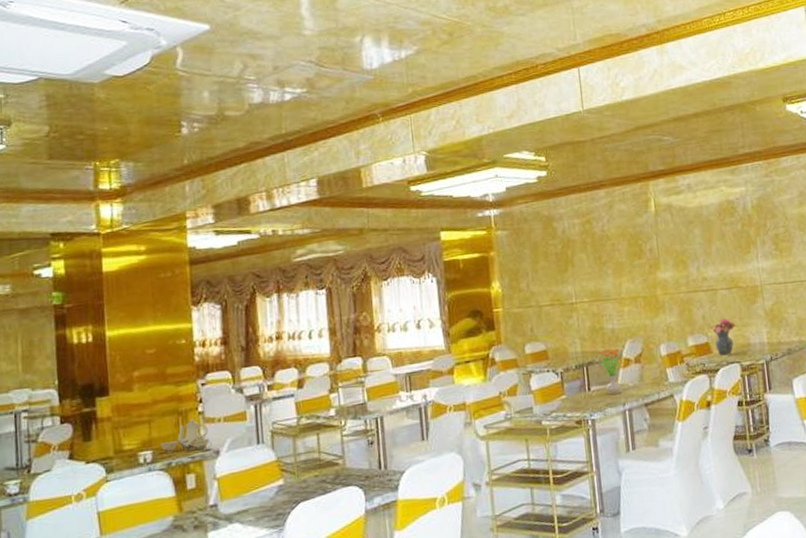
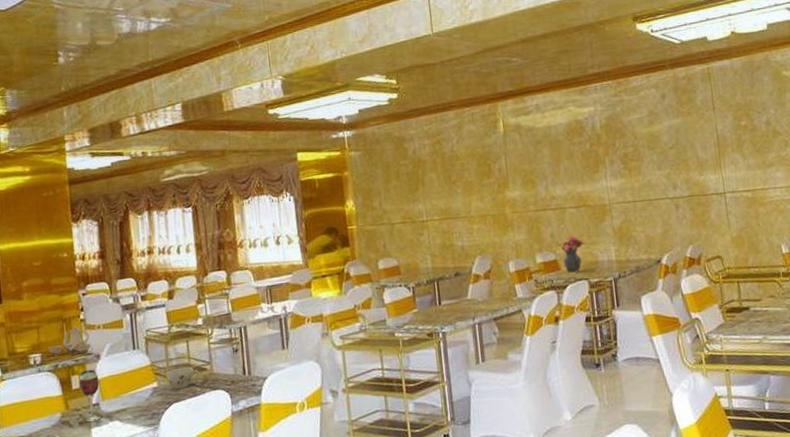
wineglass: none [194,466,220,526] -> present [78,369,102,423]
teacup: none [292,461,331,486] -> present [165,366,200,389]
flower arrangement: present [598,349,622,396] -> none [448,265,471,310]

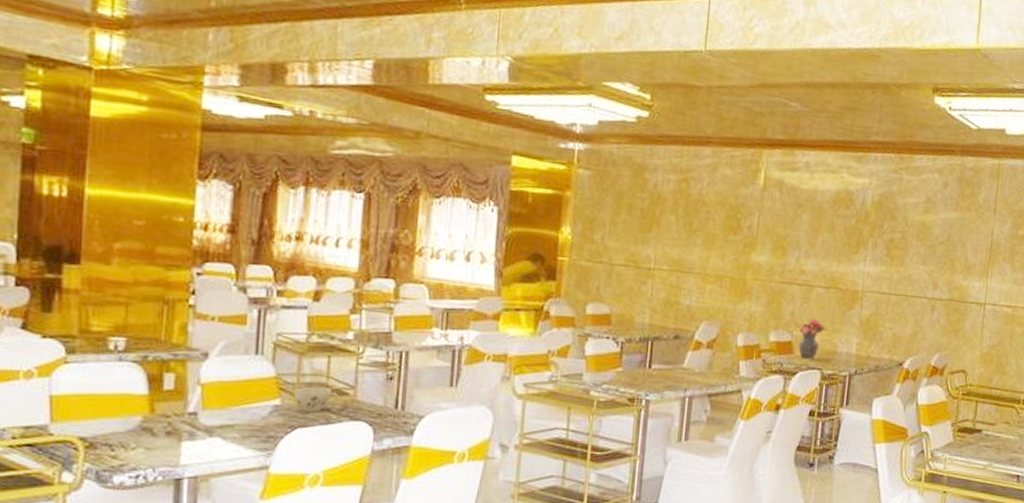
tea set: present [47,325,93,357] -> none [136,310,201,350]
wineglass: present [78,369,102,423] -> none [172,368,202,434]

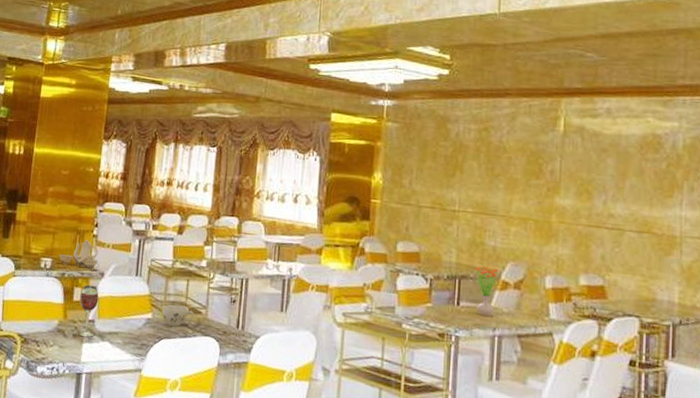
tea set: none [136,310,201,350] -> present [58,239,99,270]
wineglass: none [172,368,202,434] -> present [78,284,99,337]
flower arrangement: none [667,327,694,379] -> present [474,266,500,317]
flower arrangement: present [797,319,826,360] -> none [610,263,641,306]

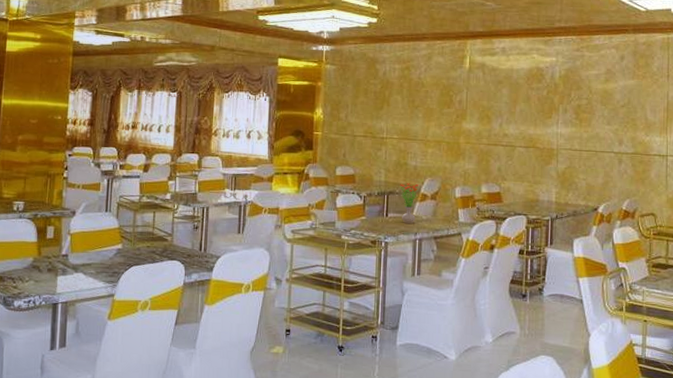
tea set: present [58,239,99,270] -> none [30,181,71,210]
wineglass: present [78,284,99,337] -> none [52,223,71,271]
teacup: present [161,304,194,327] -> none [130,234,161,254]

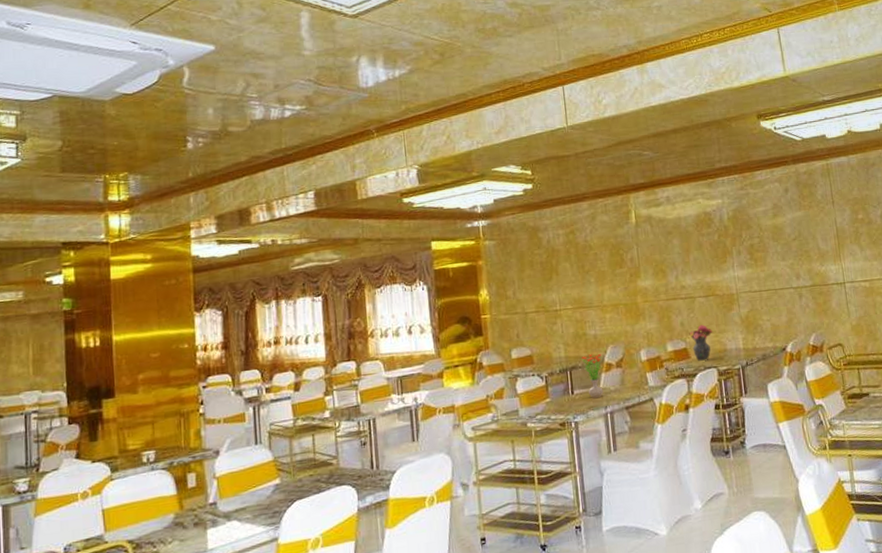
flower arrangement: none [504,173,528,207] -> present [689,325,713,361]

